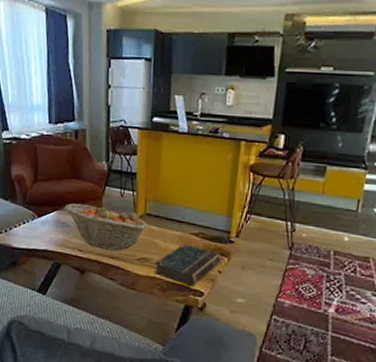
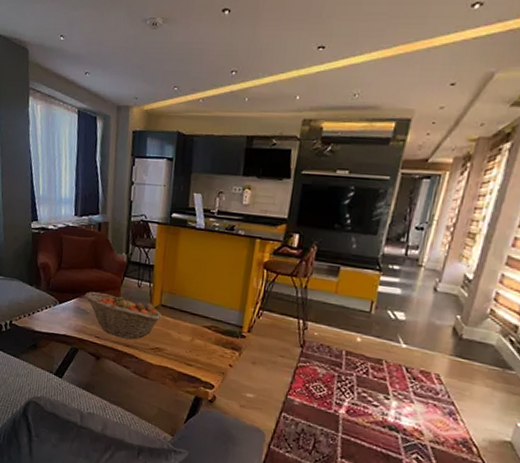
book: present [153,243,221,287] -> none [166,336,233,379]

